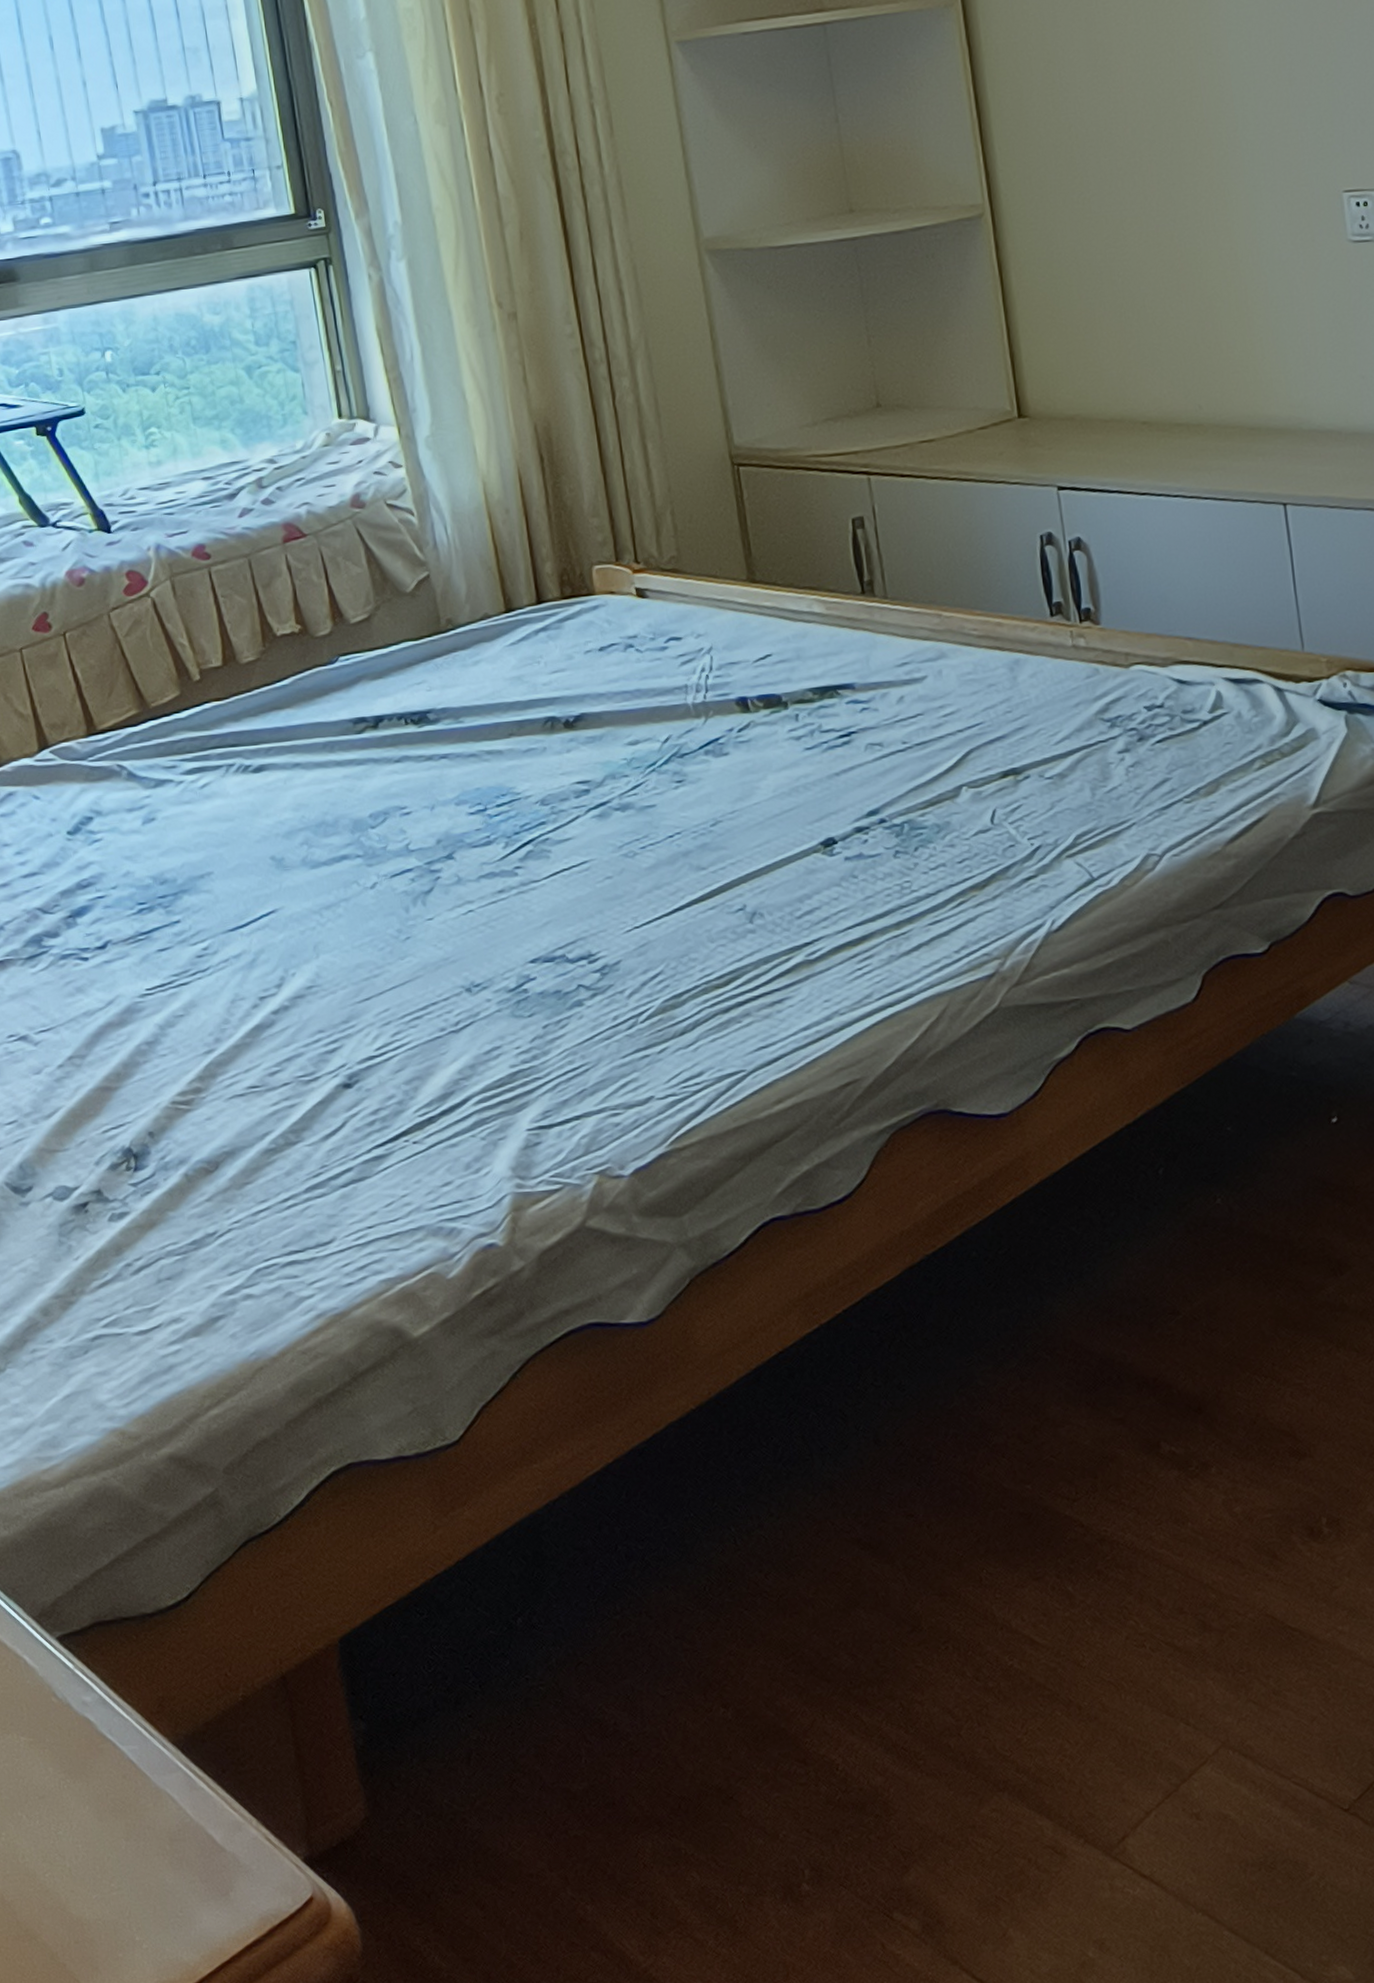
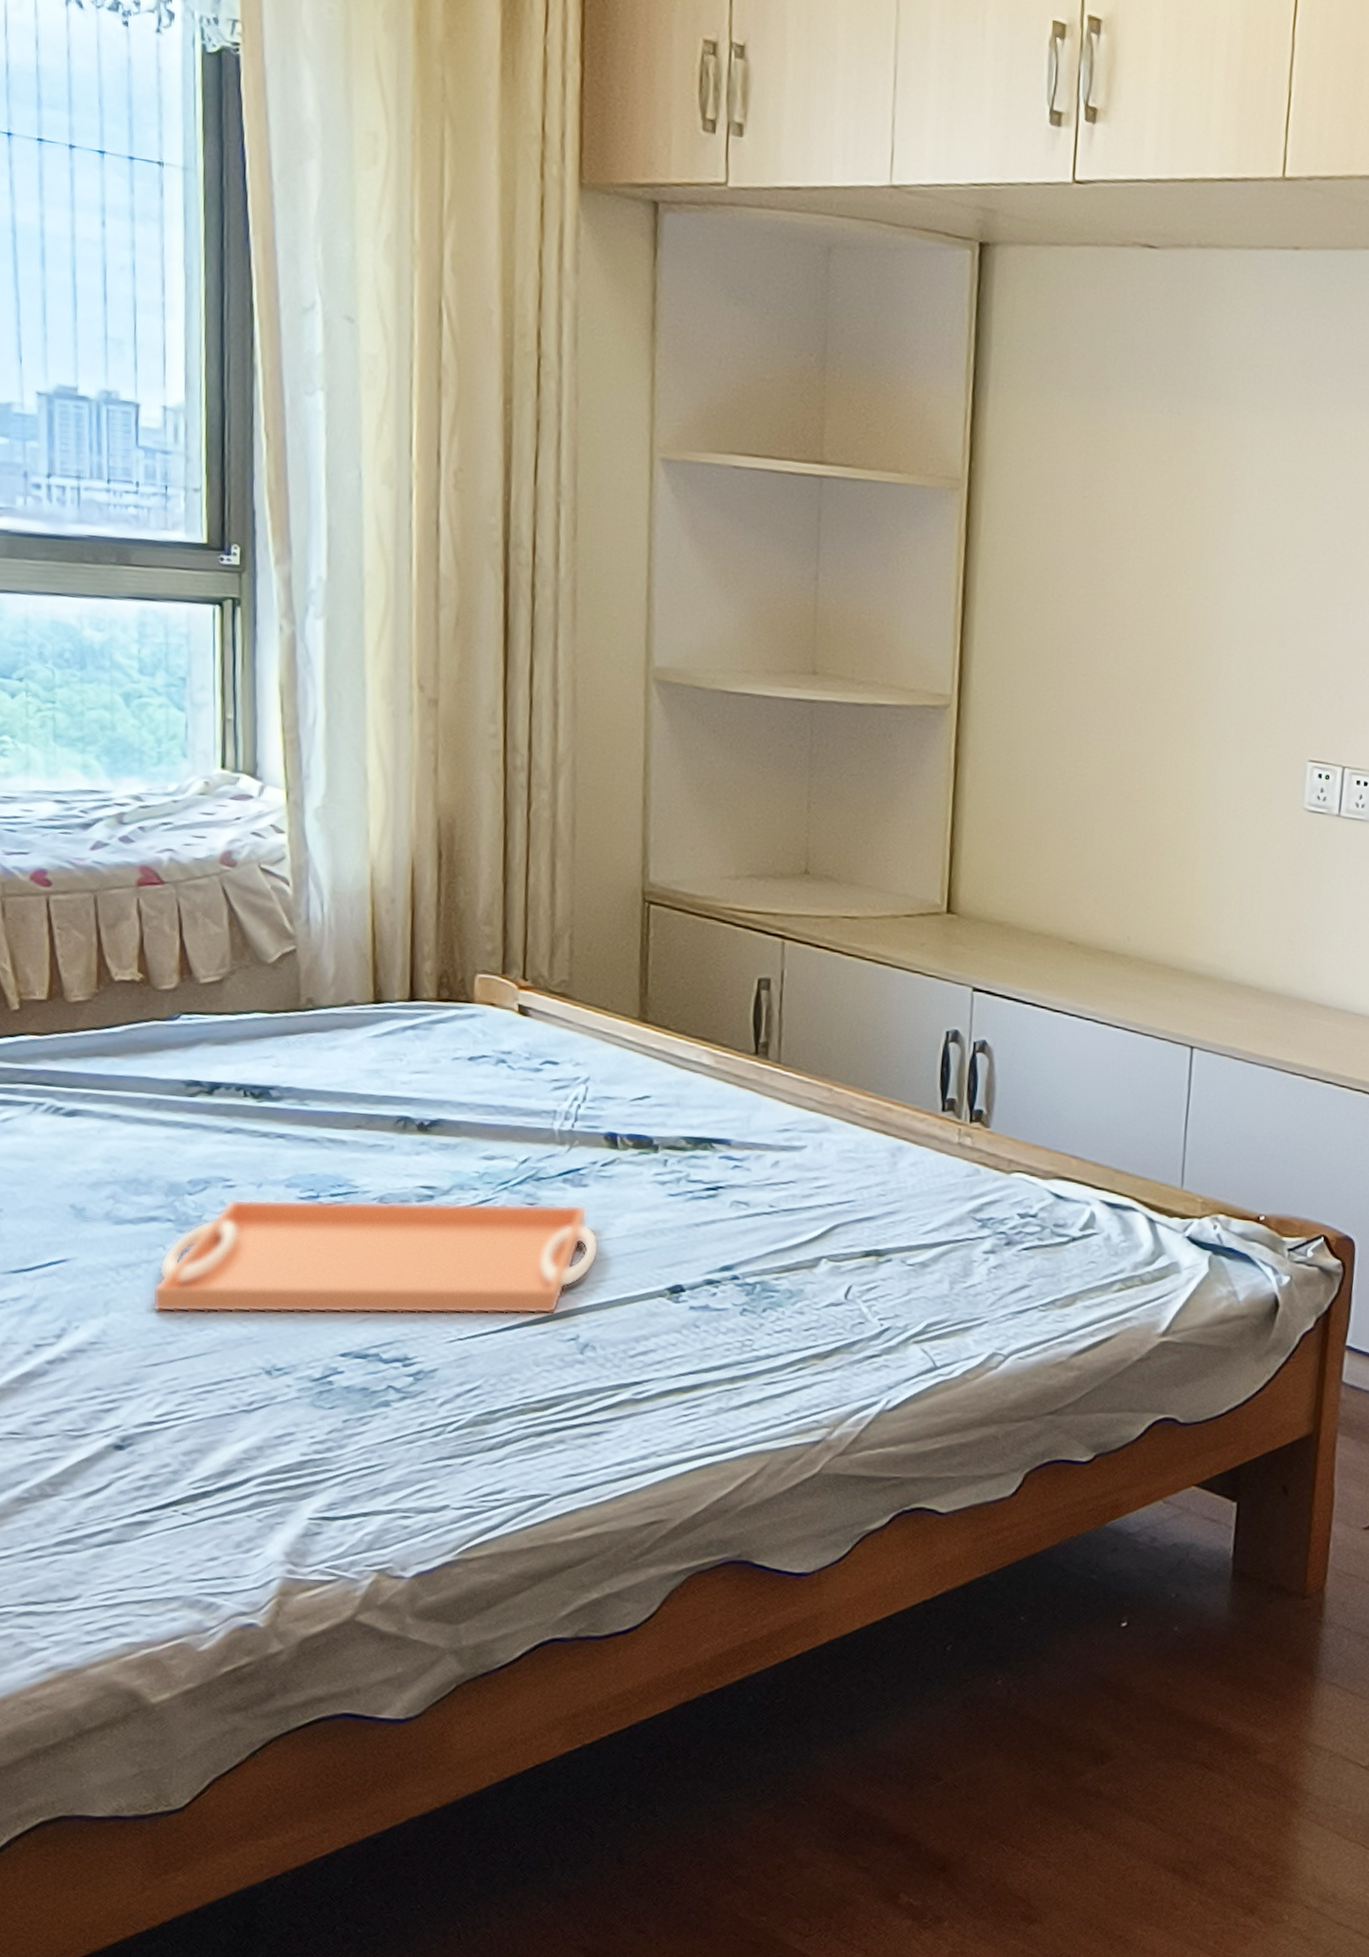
serving tray: none [353,774,751,947] -> present [152,1199,600,1314]

